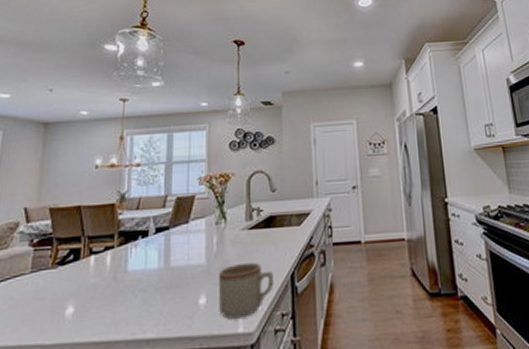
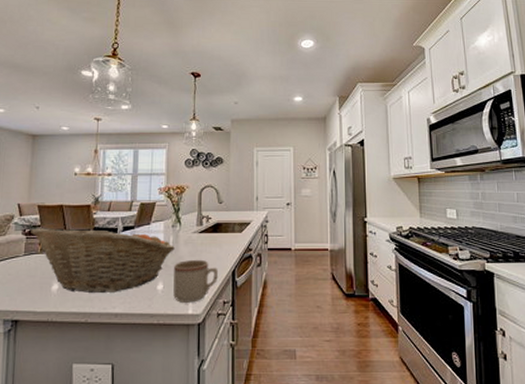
fruit basket: none [40,228,220,315] -> present [31,227,175,293]

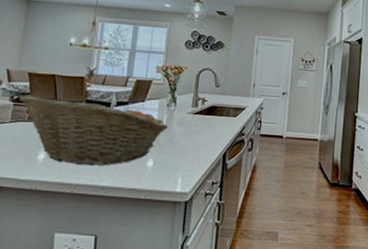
mug: present [173,259,218,303] -> none [163,139,209,181]

